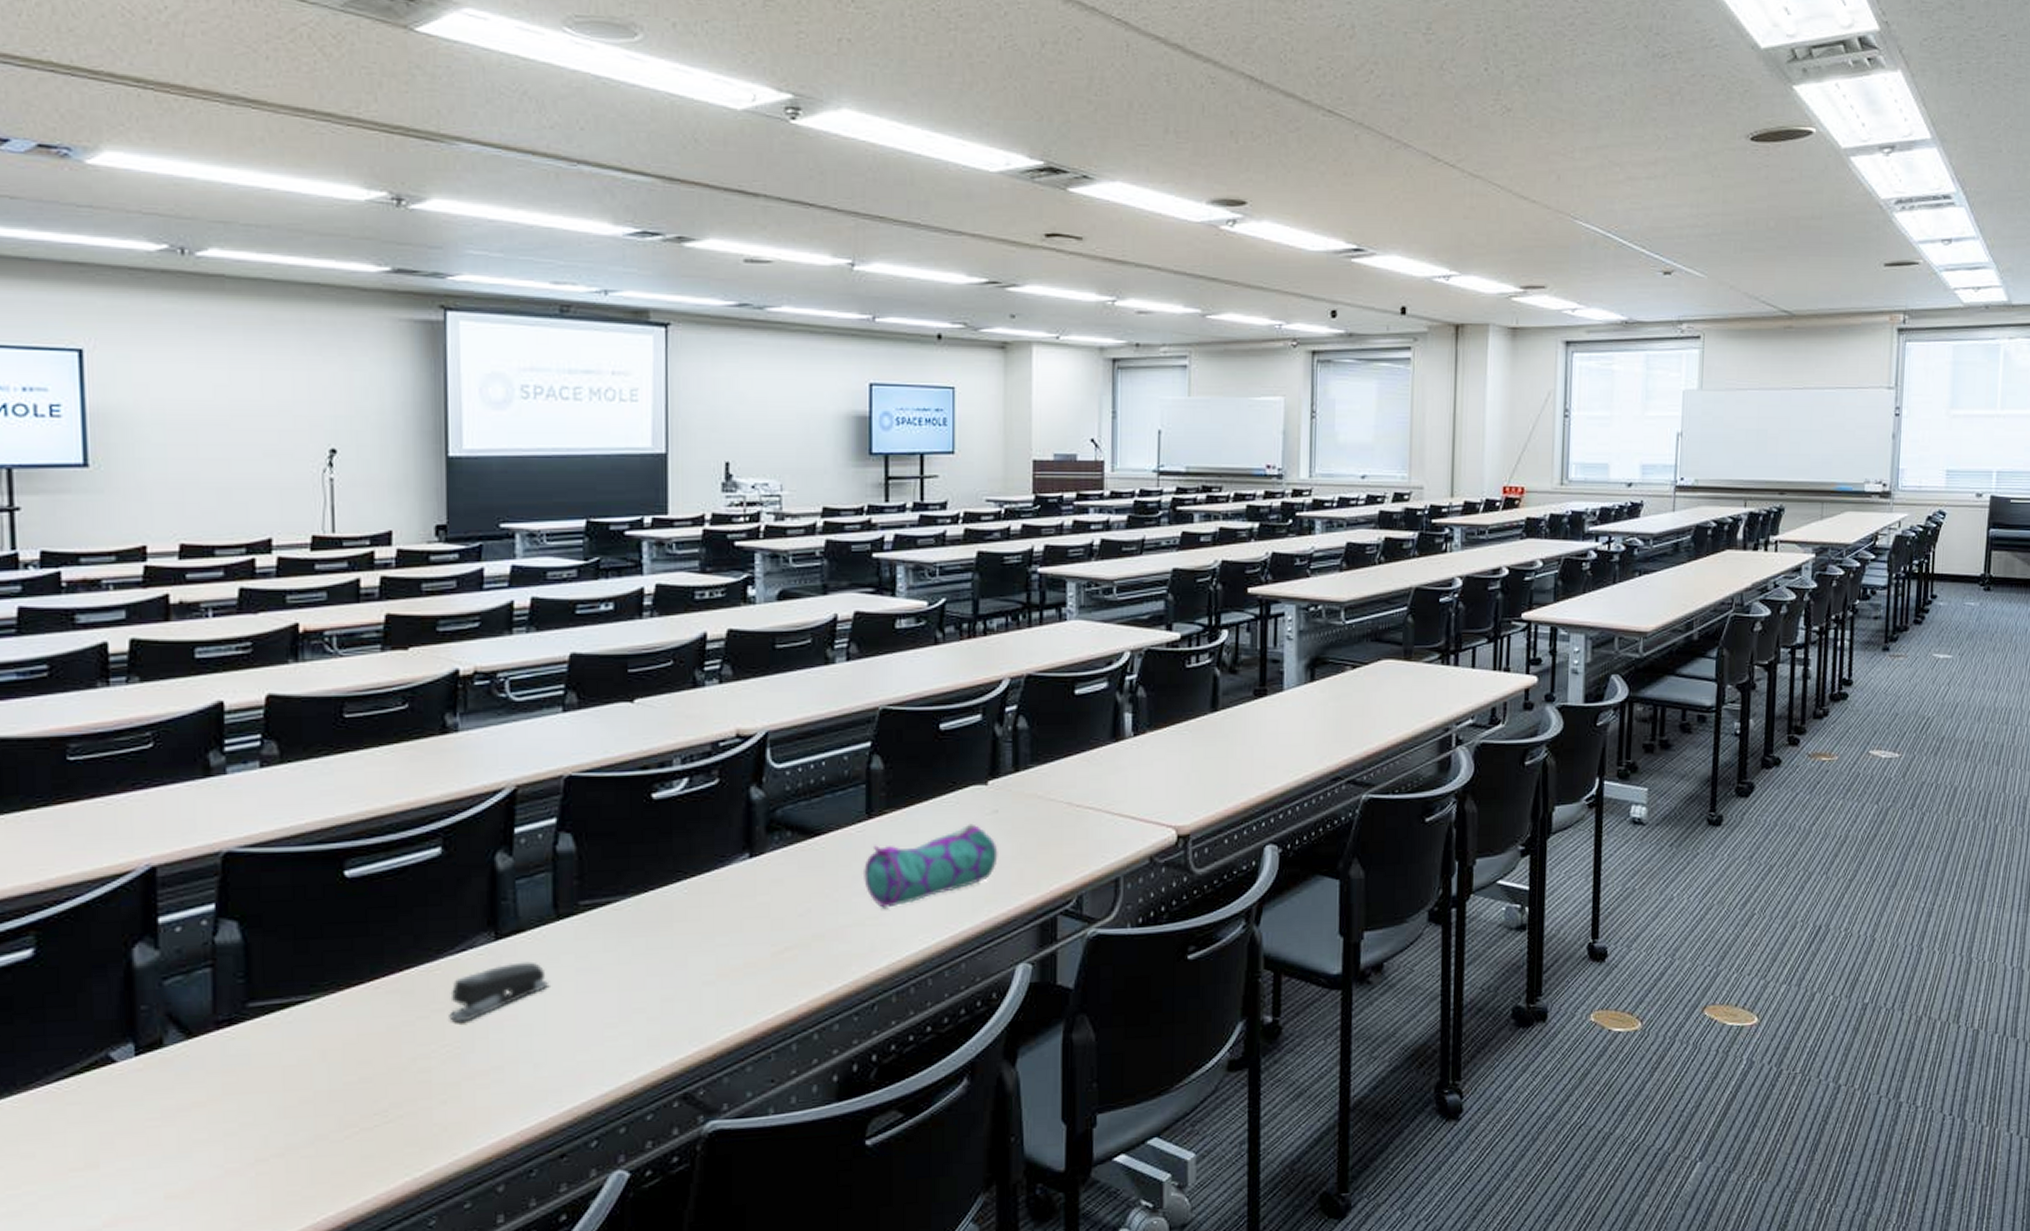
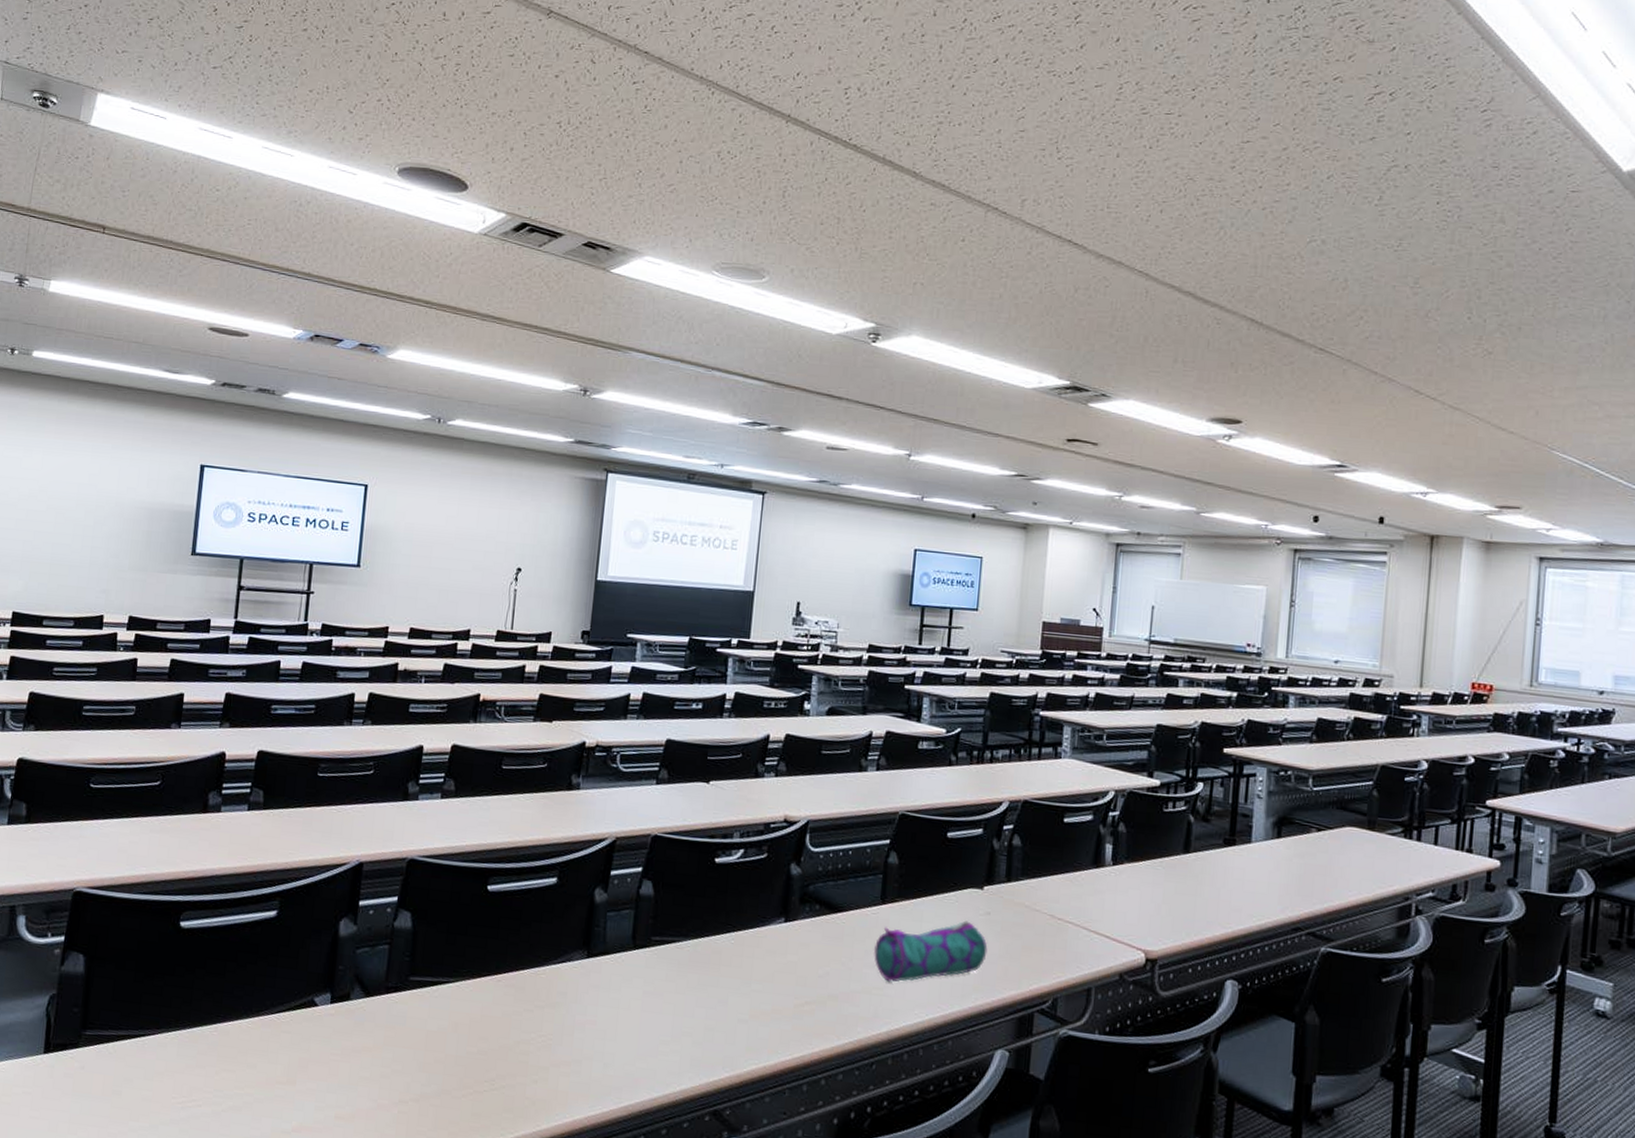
stapler: present [449,961,548,1023] -> none [547,977,622,1020]

